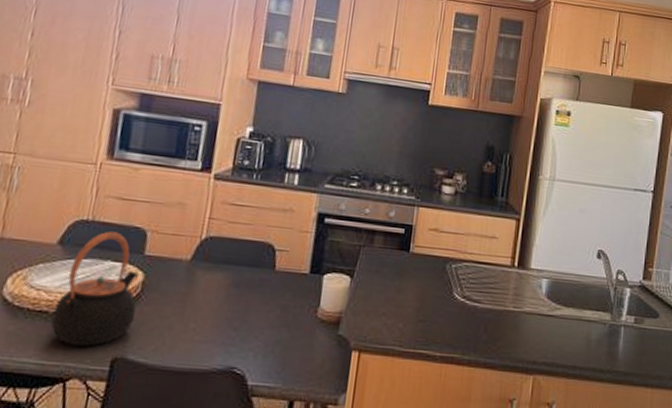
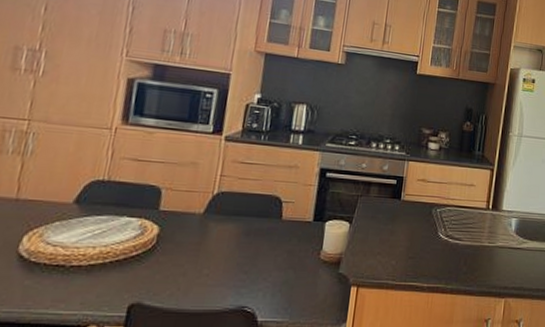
teapot: present [50,231,138,347] -> none [67,189,154,295]

